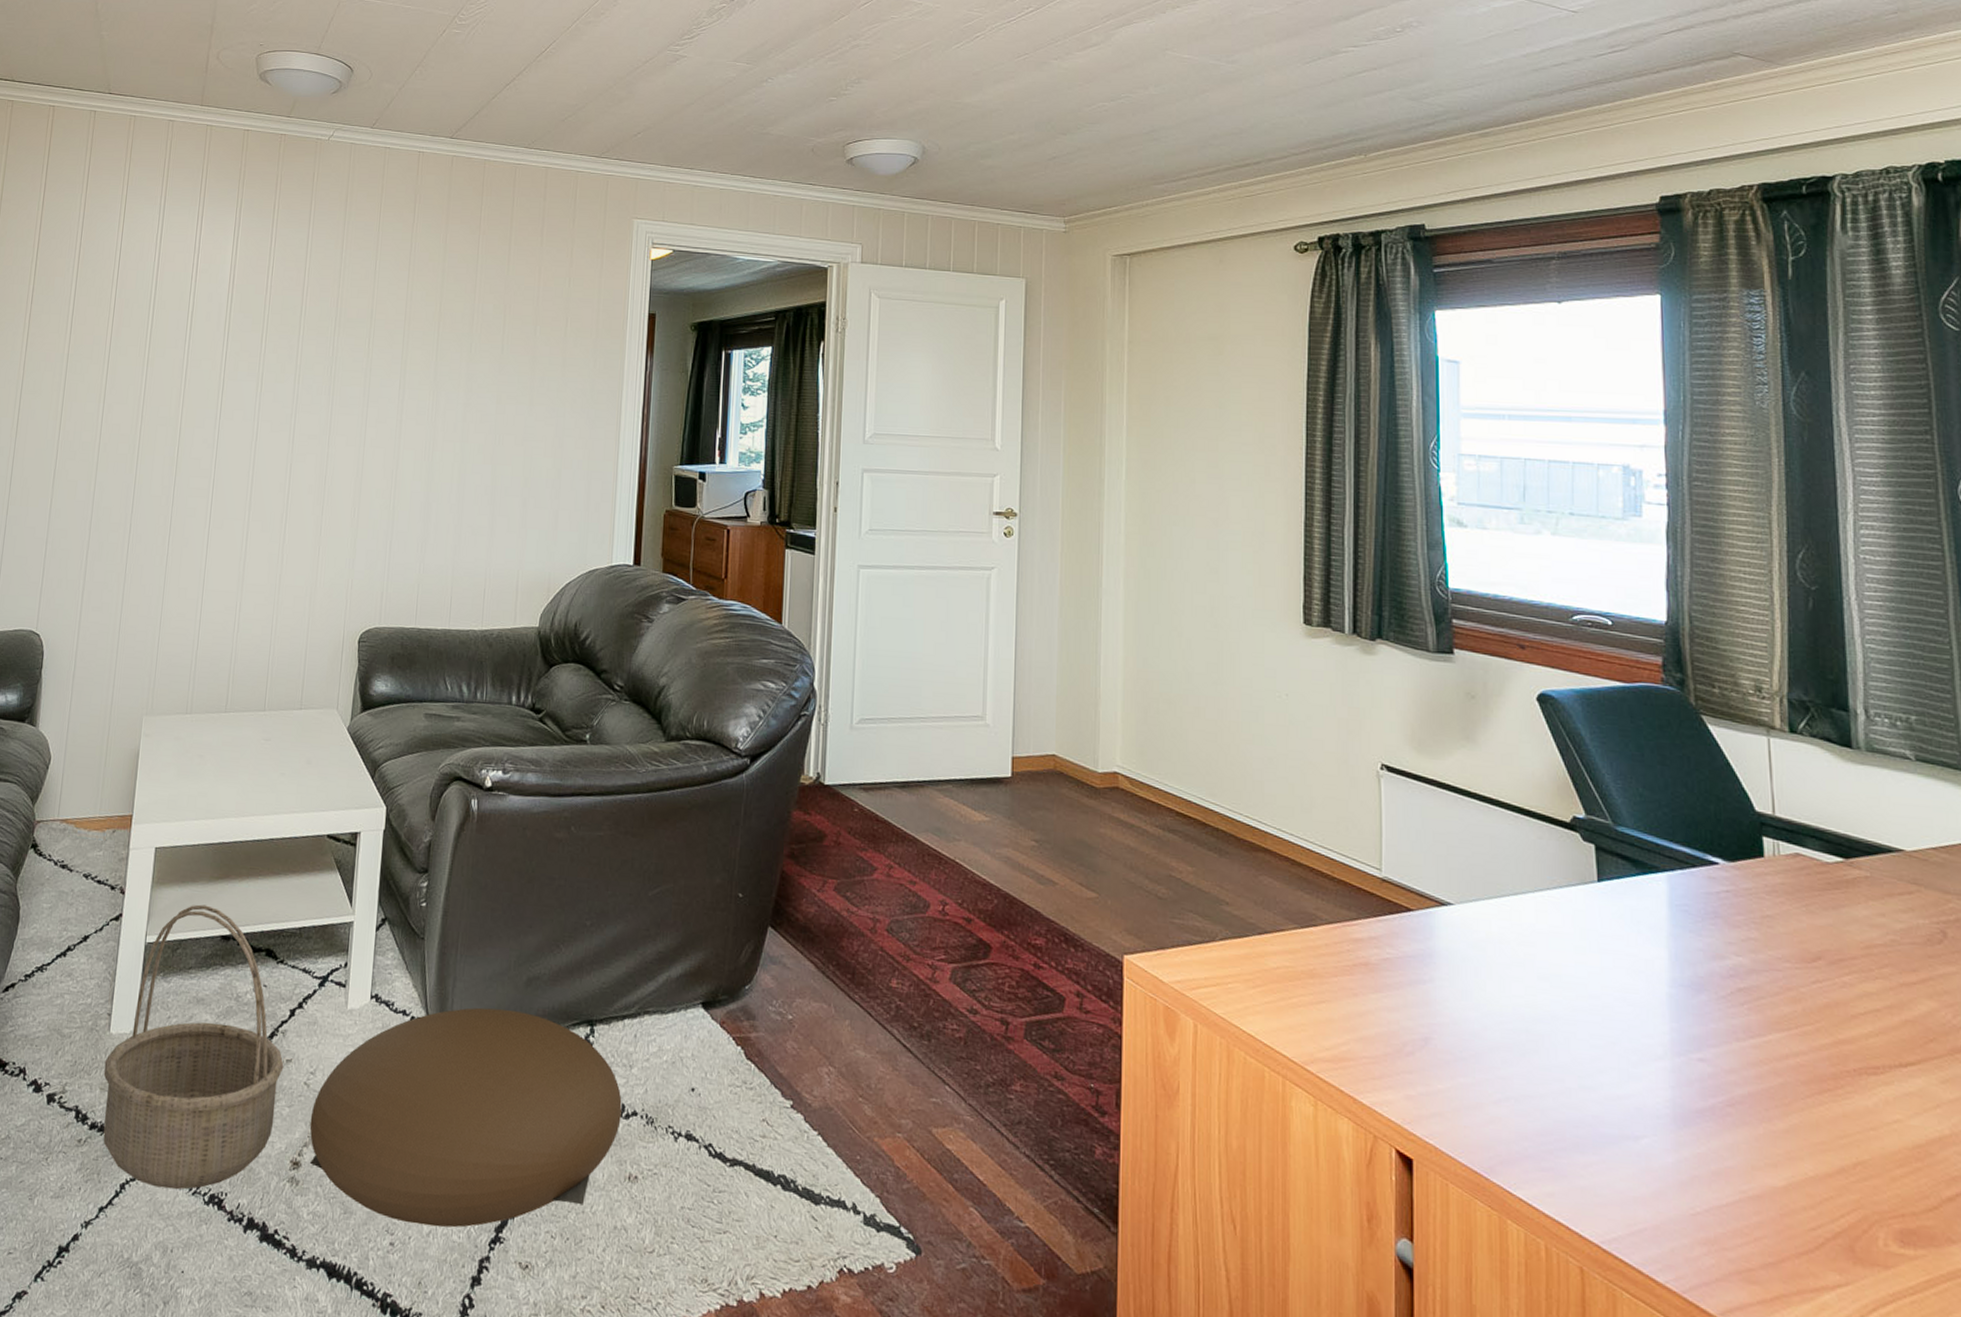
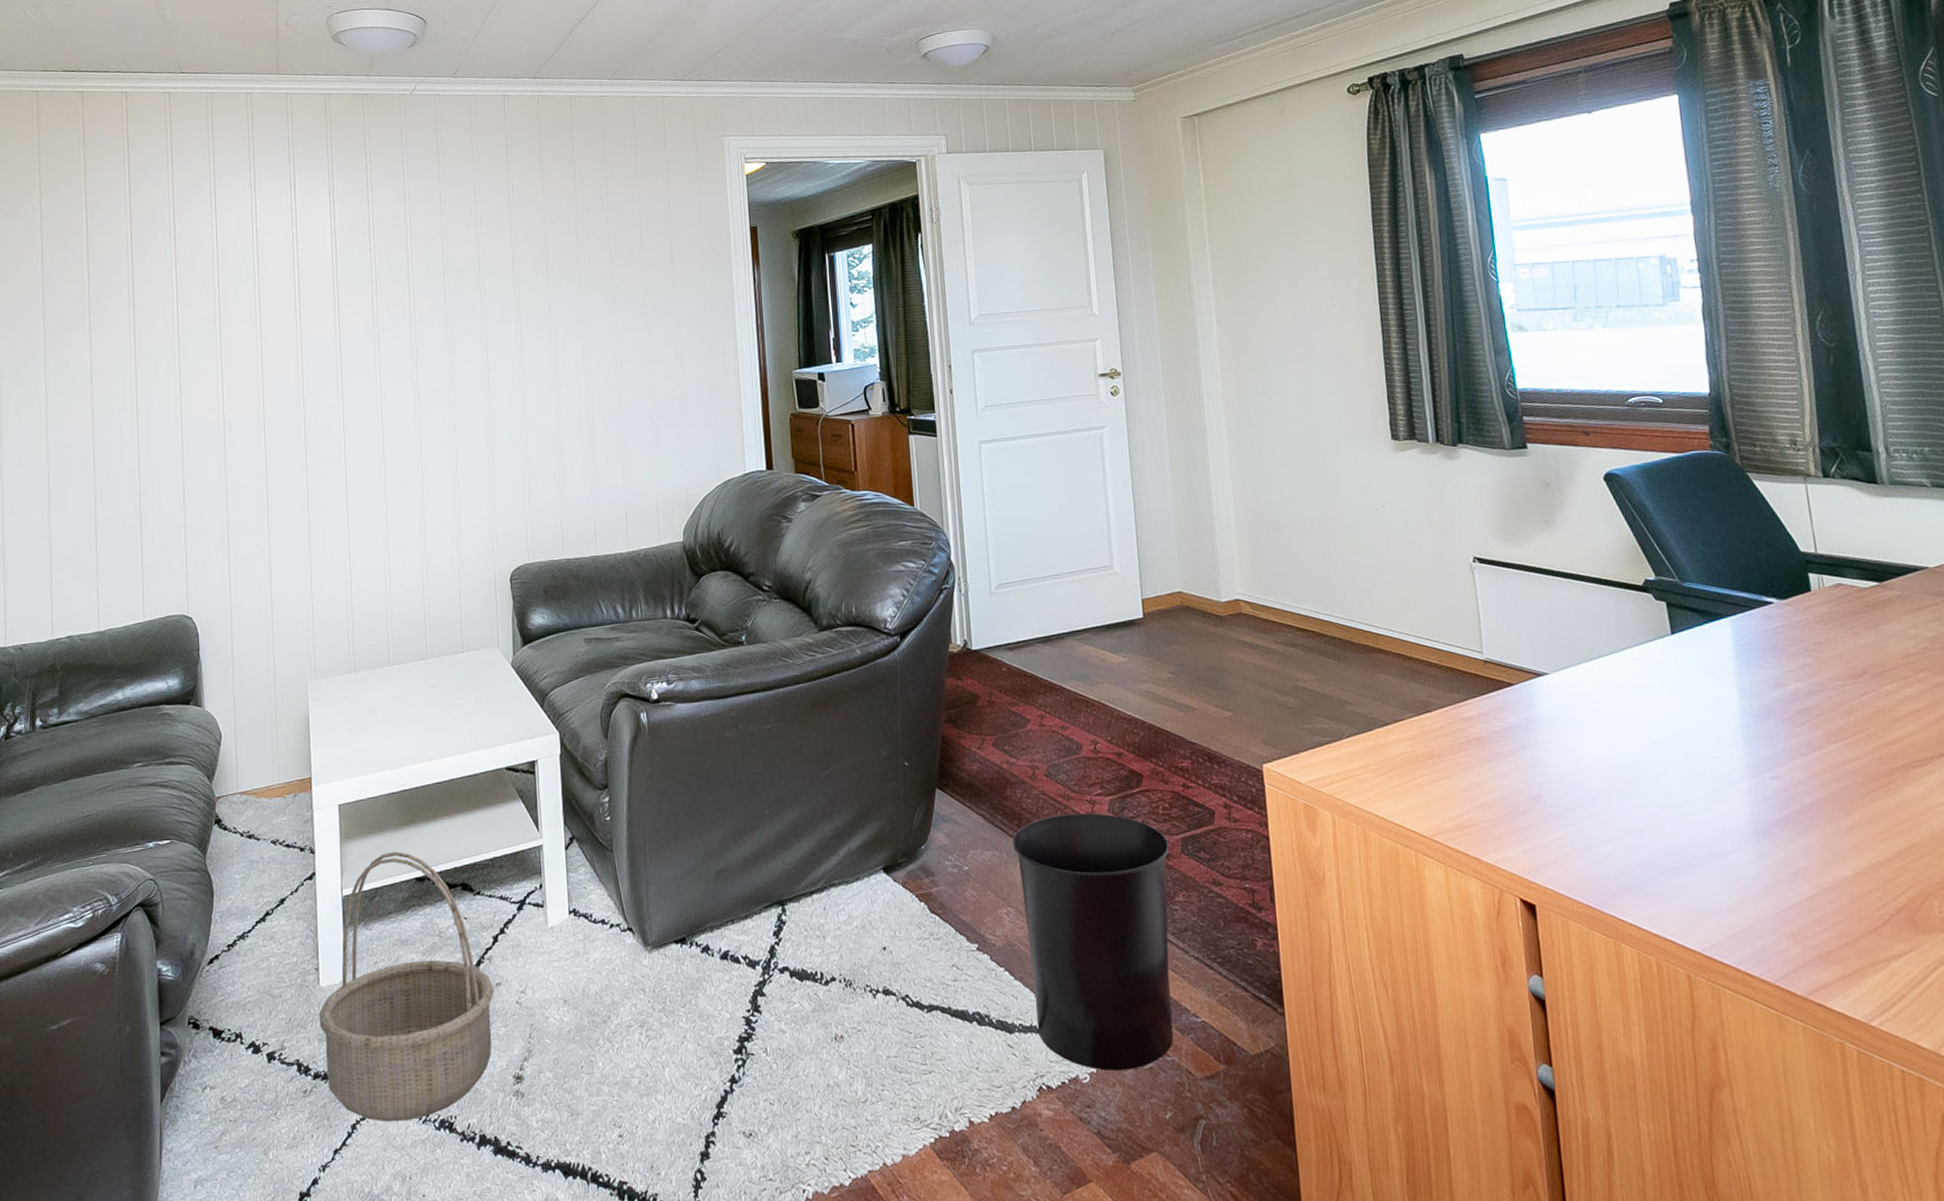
pouf: present [310,1007,622,1228] -> none [526,903,821,1114]
waste bin: none [843,975,1011,1267] -> present [1012,813,1174,1071]

